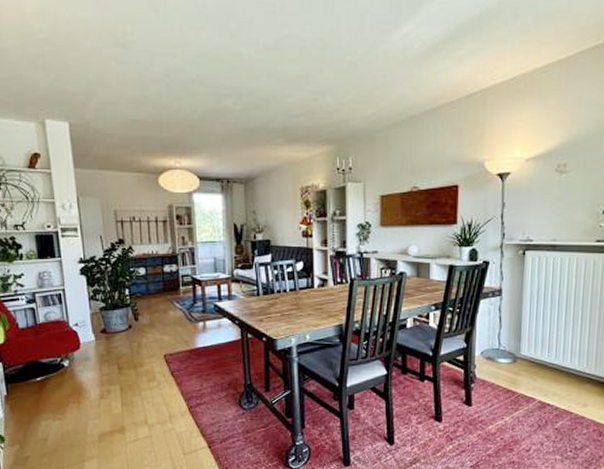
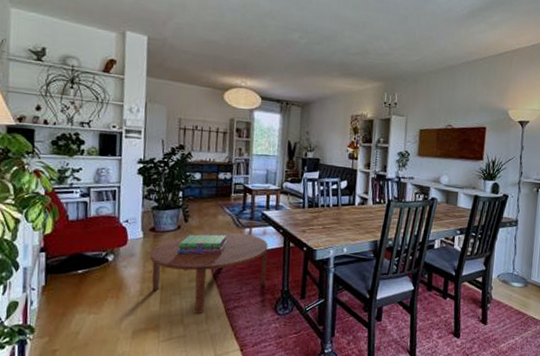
coffee table: none [104,327,227,414] -> present [149,232,268,314]
stack of books: none [132,331,182,355] -> present [177,234,228,255]

